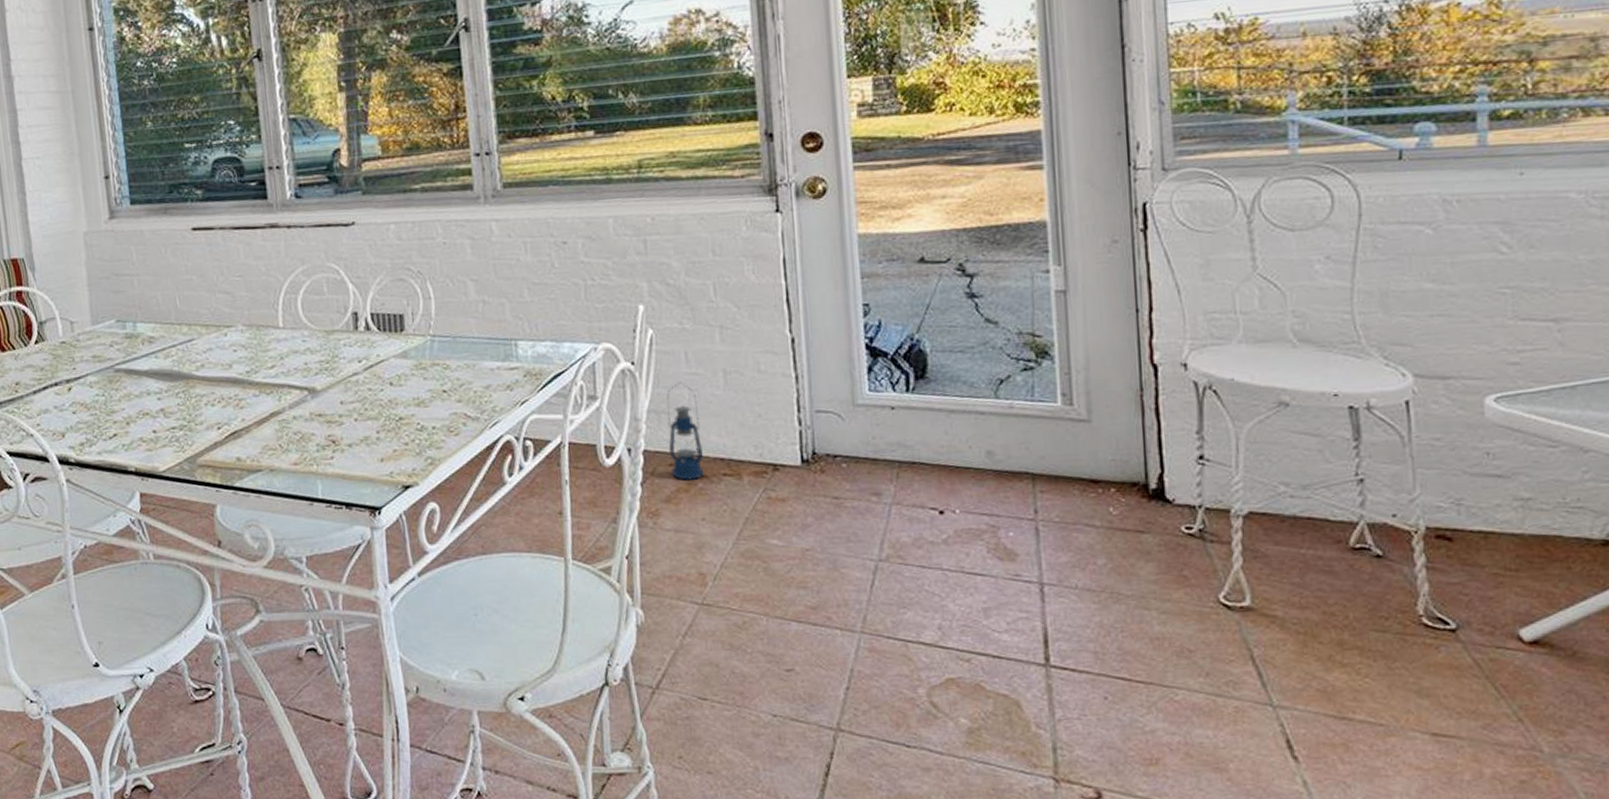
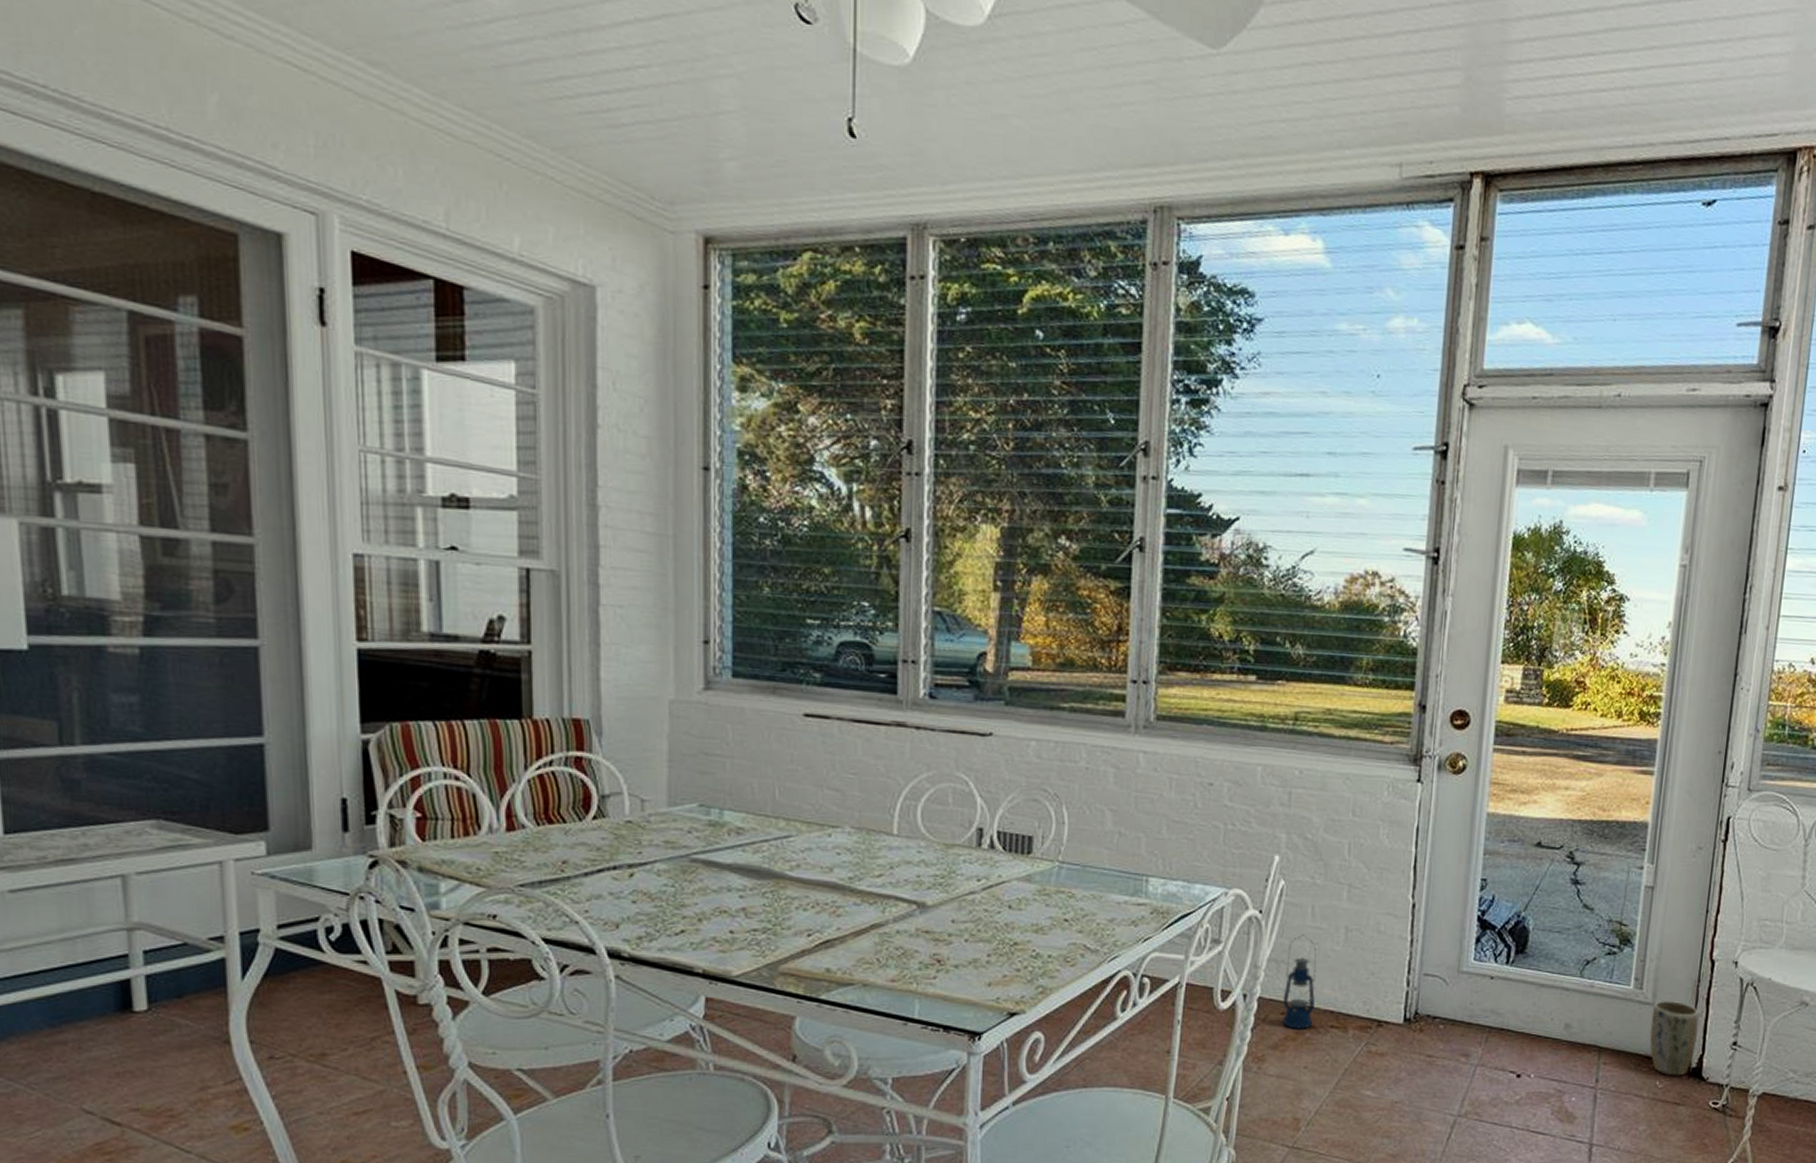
plant pot: none [1089,415,1152,500] -> present [1650,1001,1699,1076]

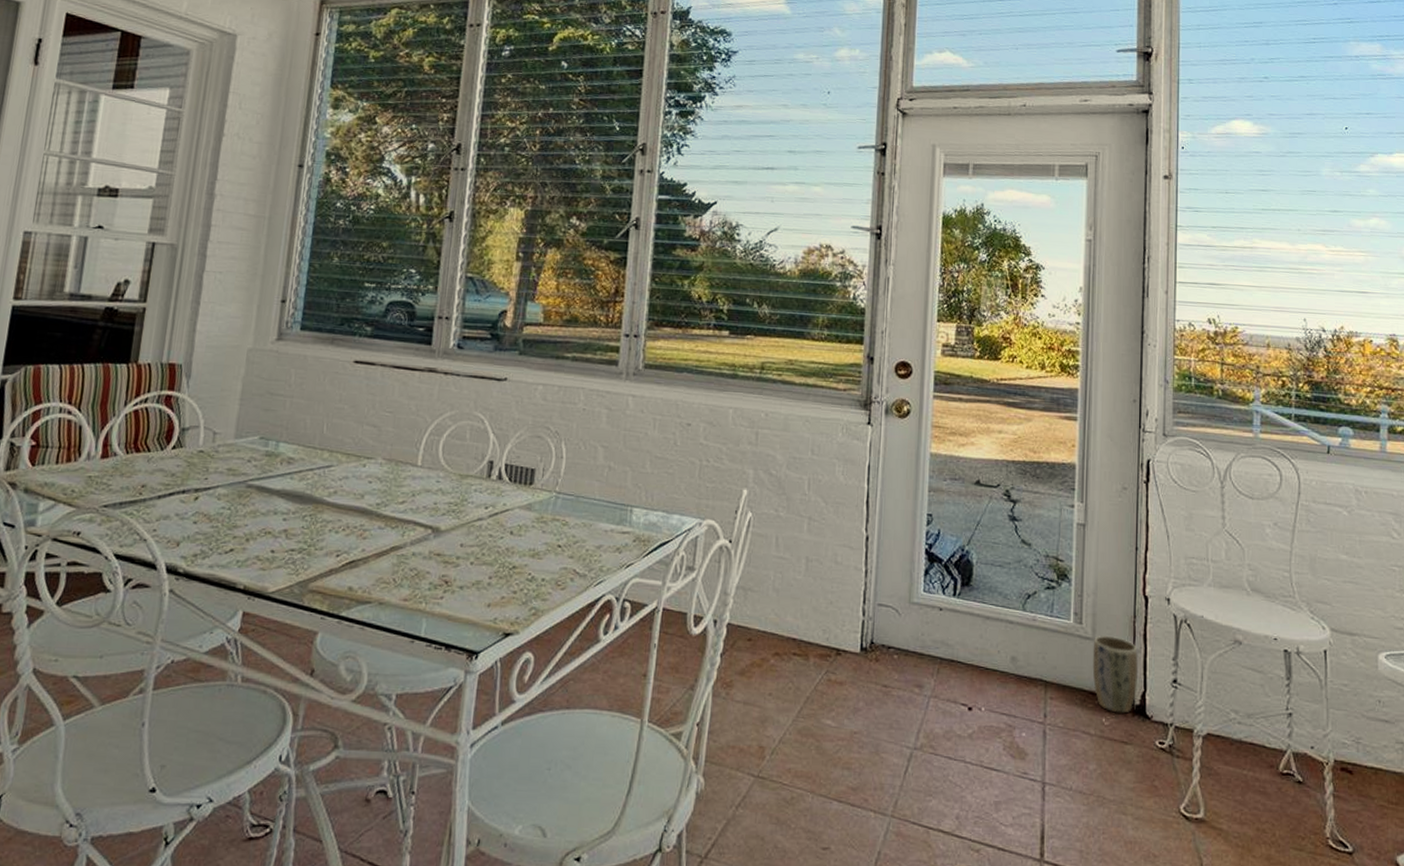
lantern: present [1282,934,1317,1029] -> none [749,563,780,656]

